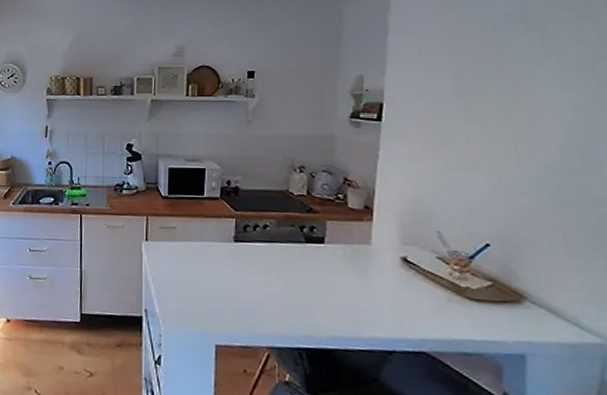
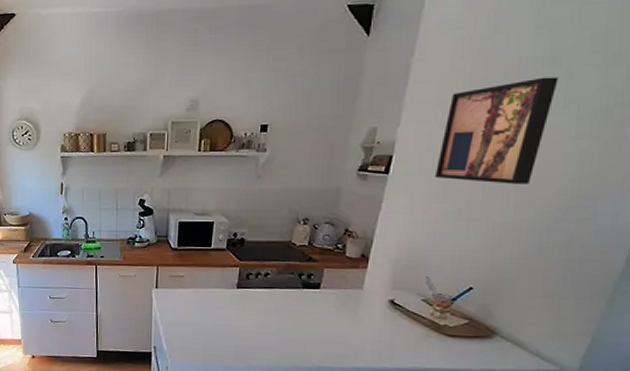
wall art: none [428,31,534,134] -> present [434,77,559,184]

